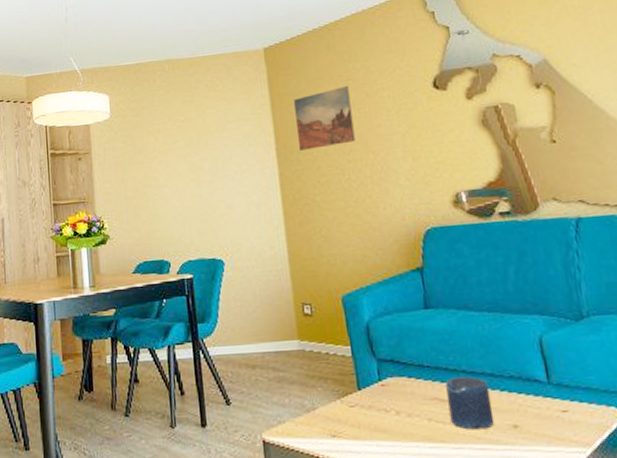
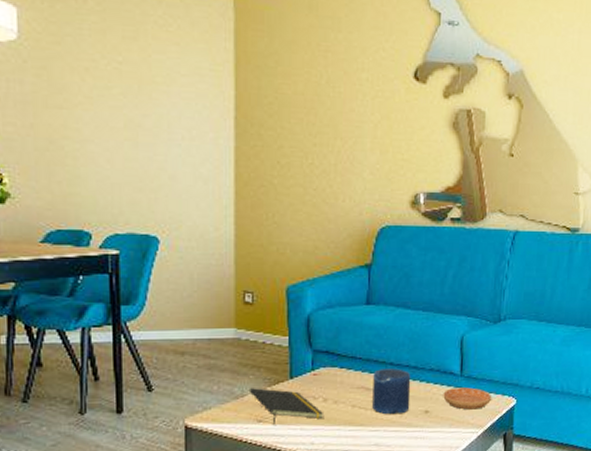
wall art: present [294,86,356,150] -> none [261,57,326,125]
notepad: none [320,400,399,442] -> present [250,388,323,426]
saucer: none [531,397,595,424] -> present [443,387,492,410]

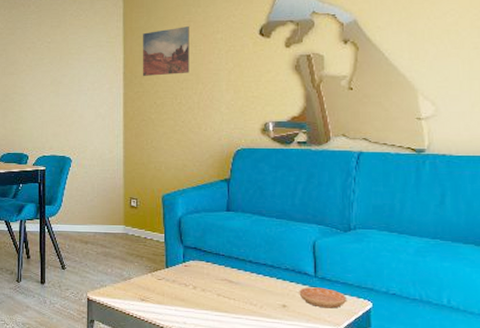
notepad: present [250,388,323,426] -> none [135,273,193,305]
wall art: none [261,57,326,125] -> present [142,26,189,76]
candle: present [372,368,411,415] -> none [235,265,269,306]

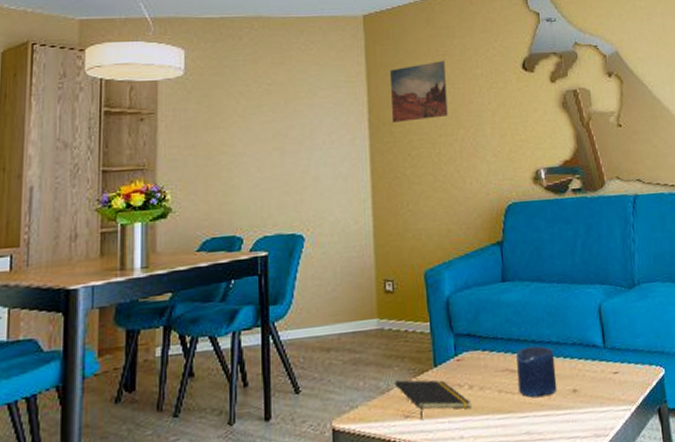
notepad: none [135,273,193,305] -> present [395,380,470,421]
candle: none [235,265,269,306] -> present [516,346,557,398]
saucer: present [299,287,347,309] -> none [589,359,640,385]

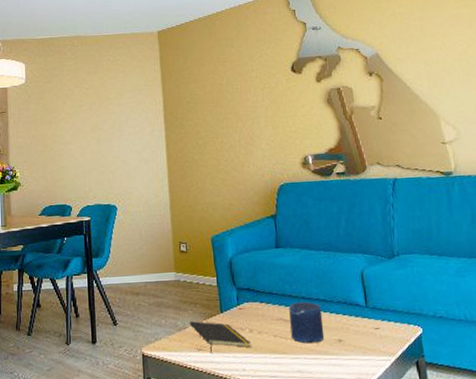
wall art: present [390,61,448,122] -> none [180,66,228,117]

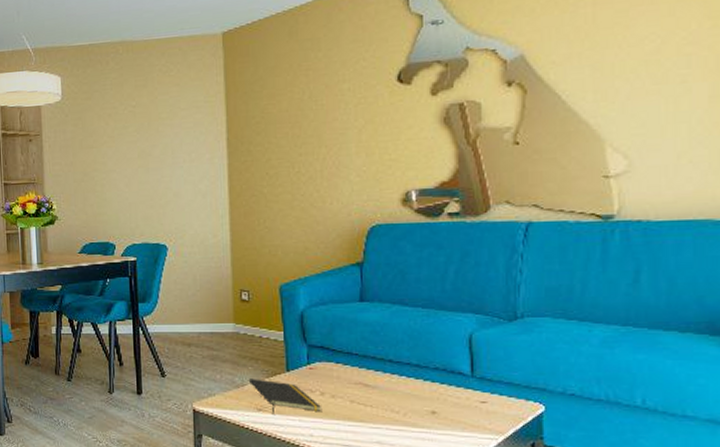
candle: present [289,302,325,344] -> none [371,366,414,413]

